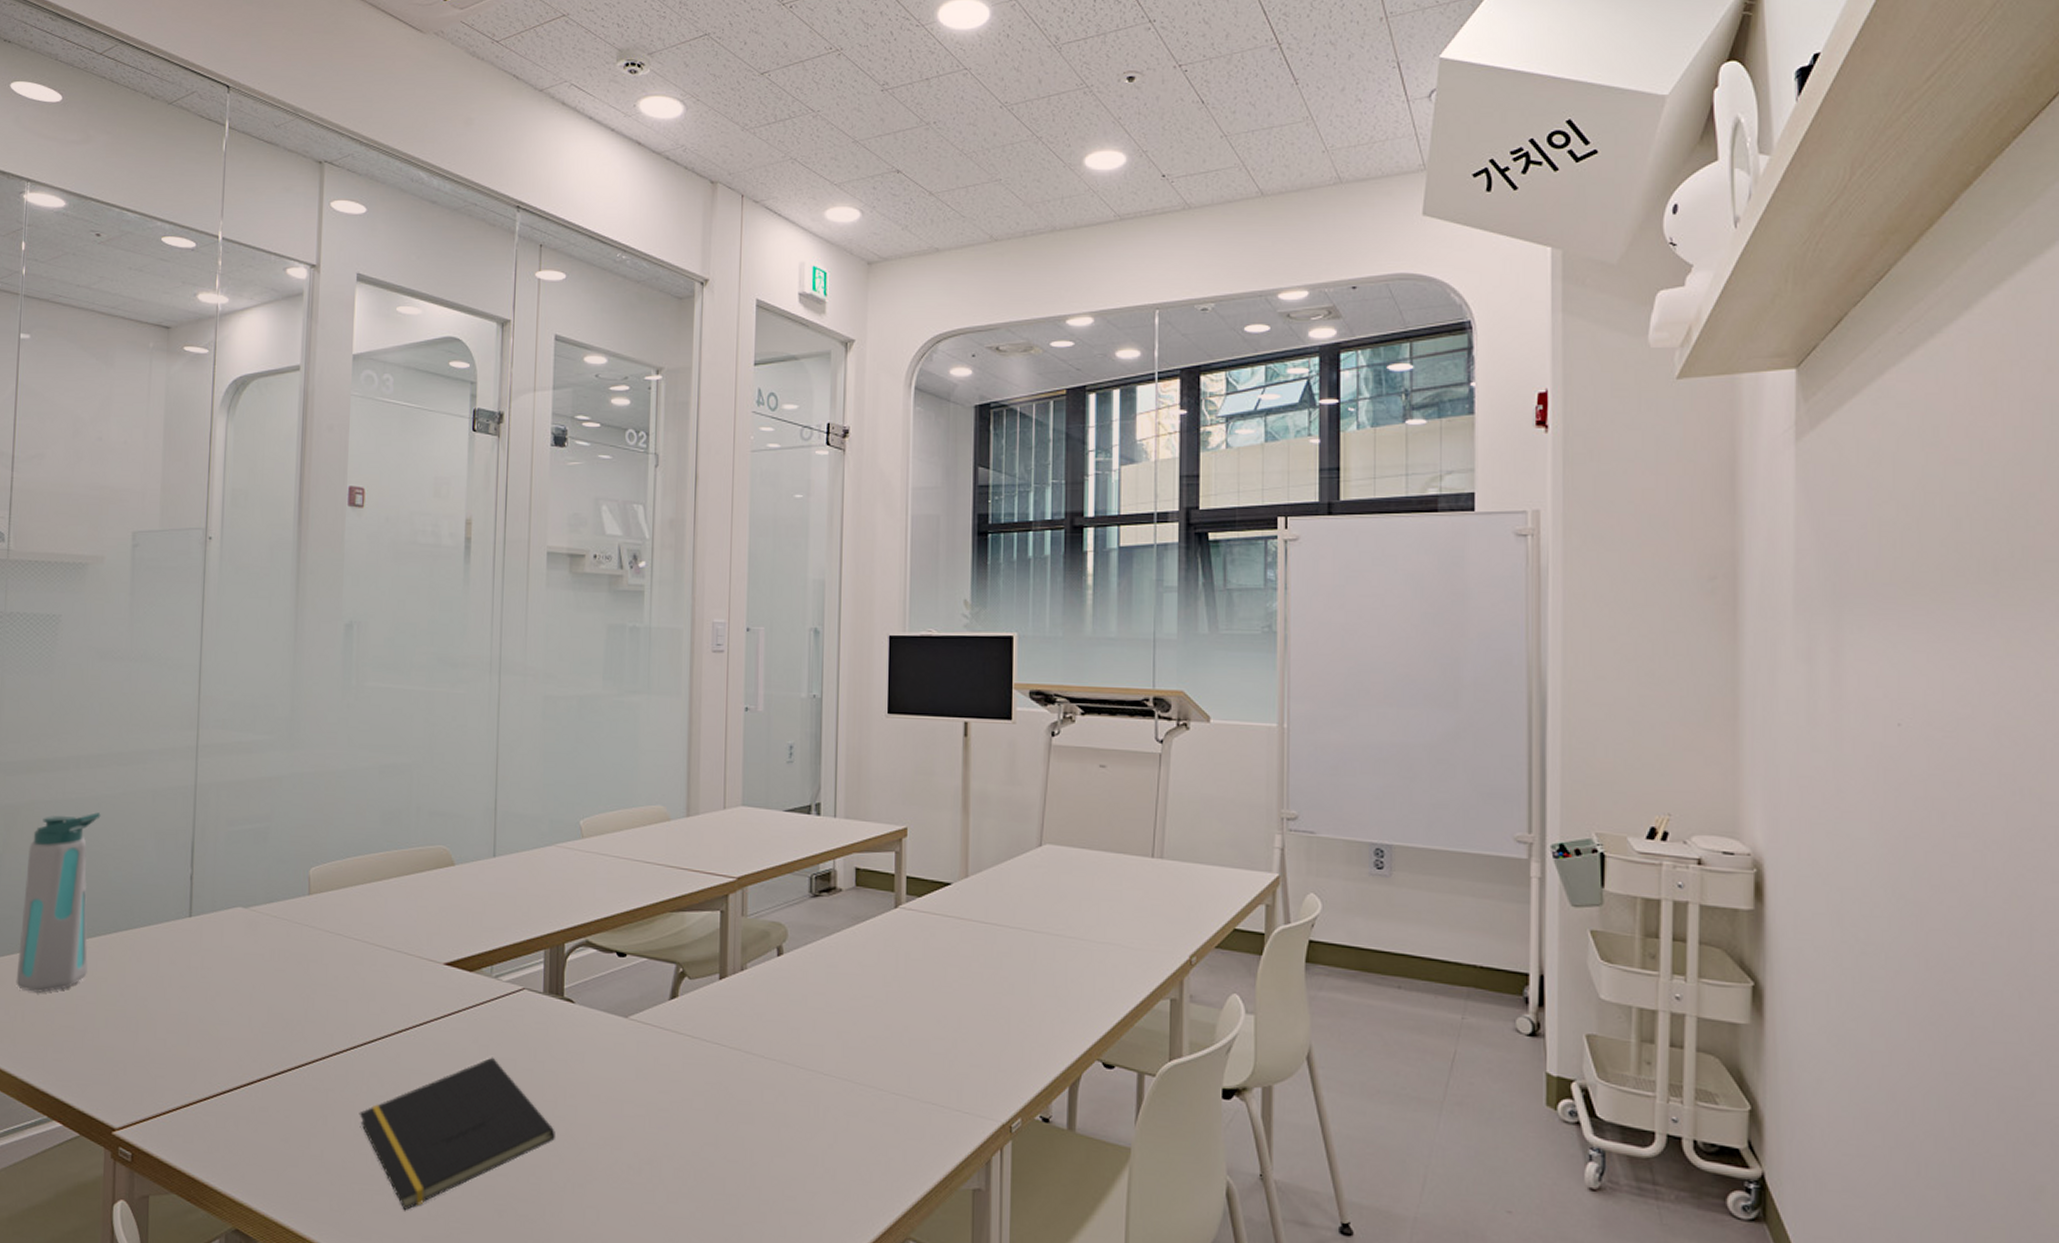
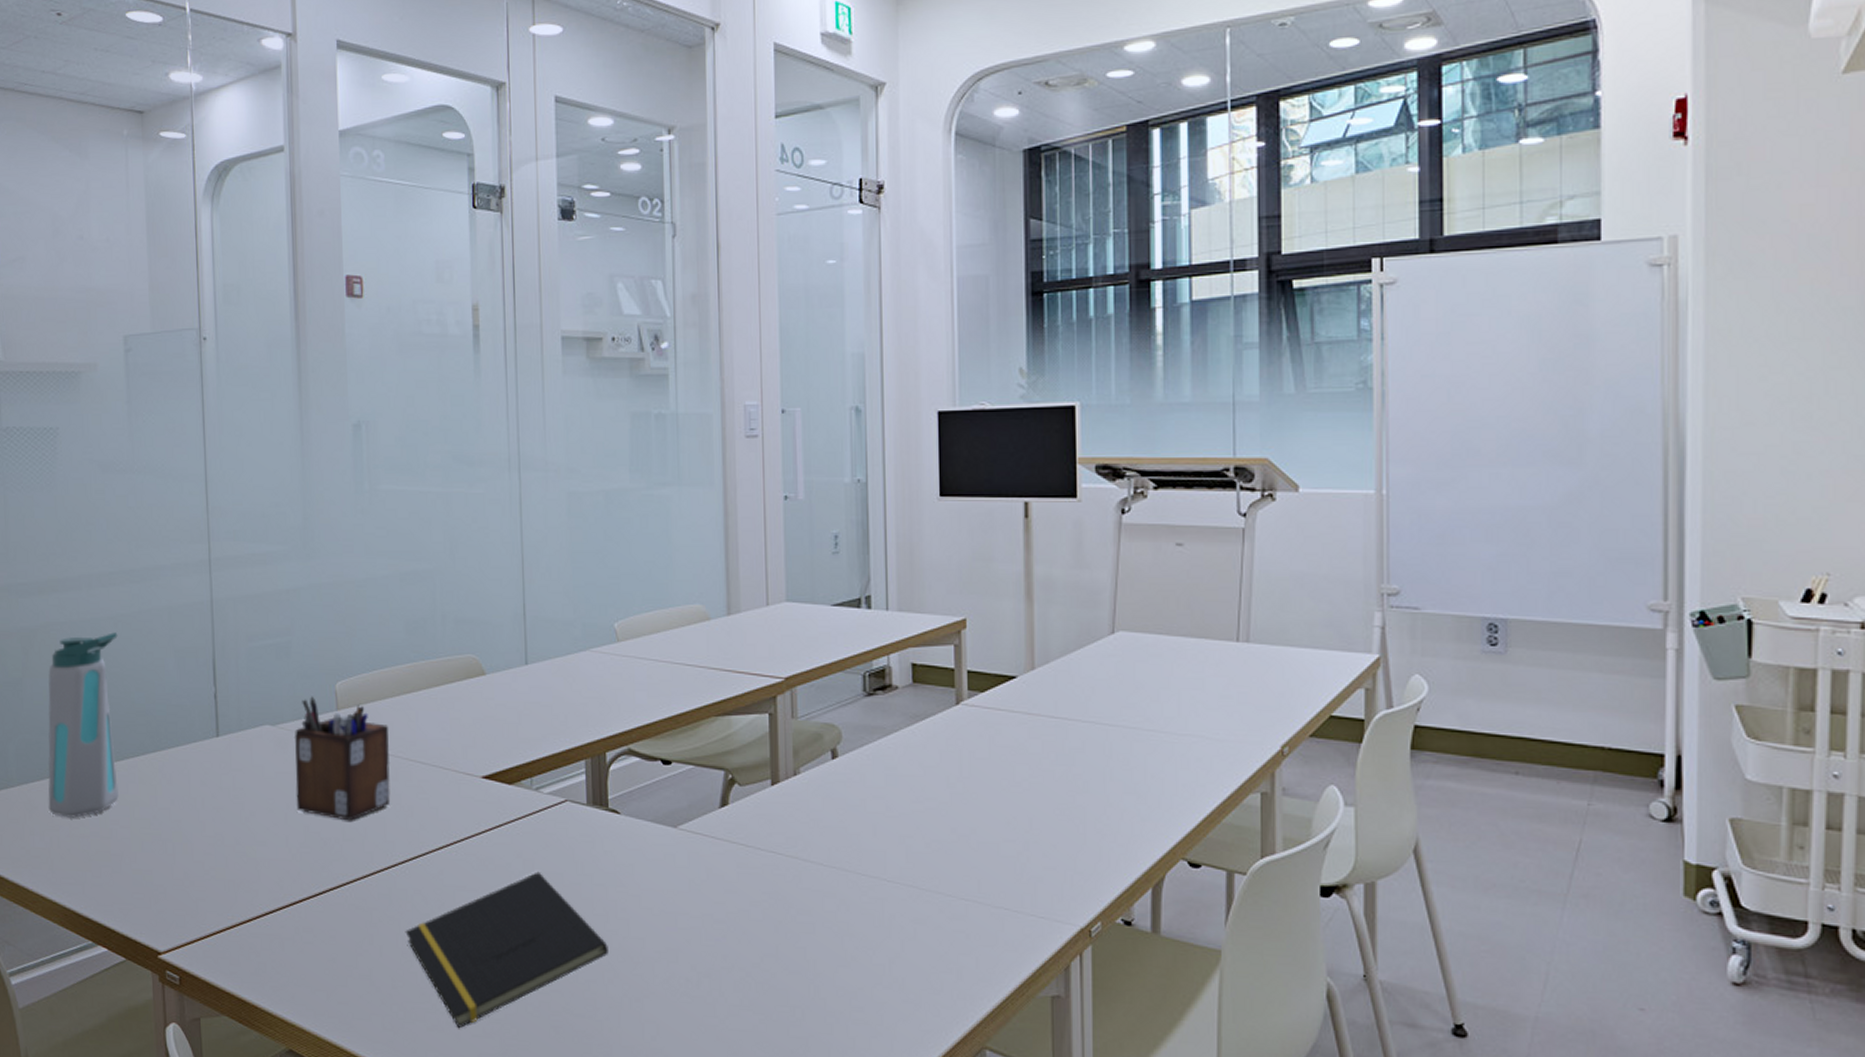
desk organizer: none [262,880,358,1003] -> present [294,696,391,821]

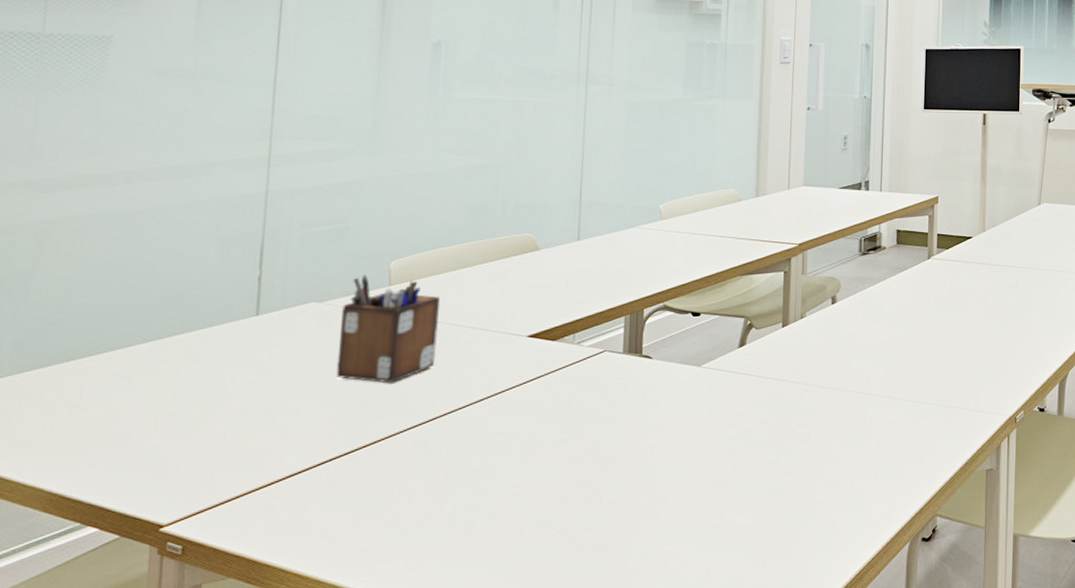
water bottle: present [47,632,119,818] -> none [45,224,155,403]
notepad: present [405,871,608,1029] -> none [437,412,632,559]

